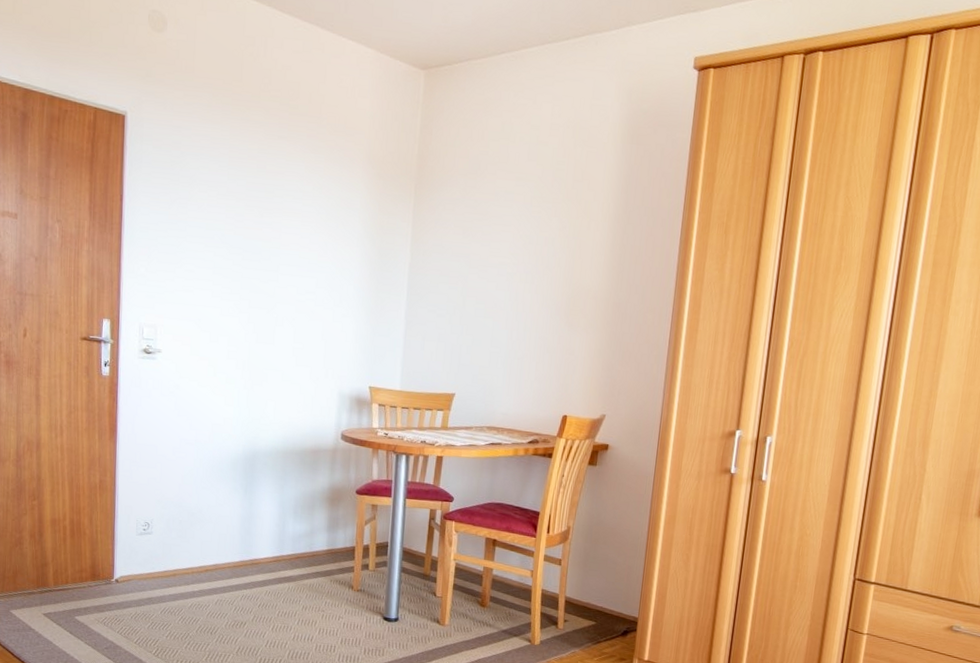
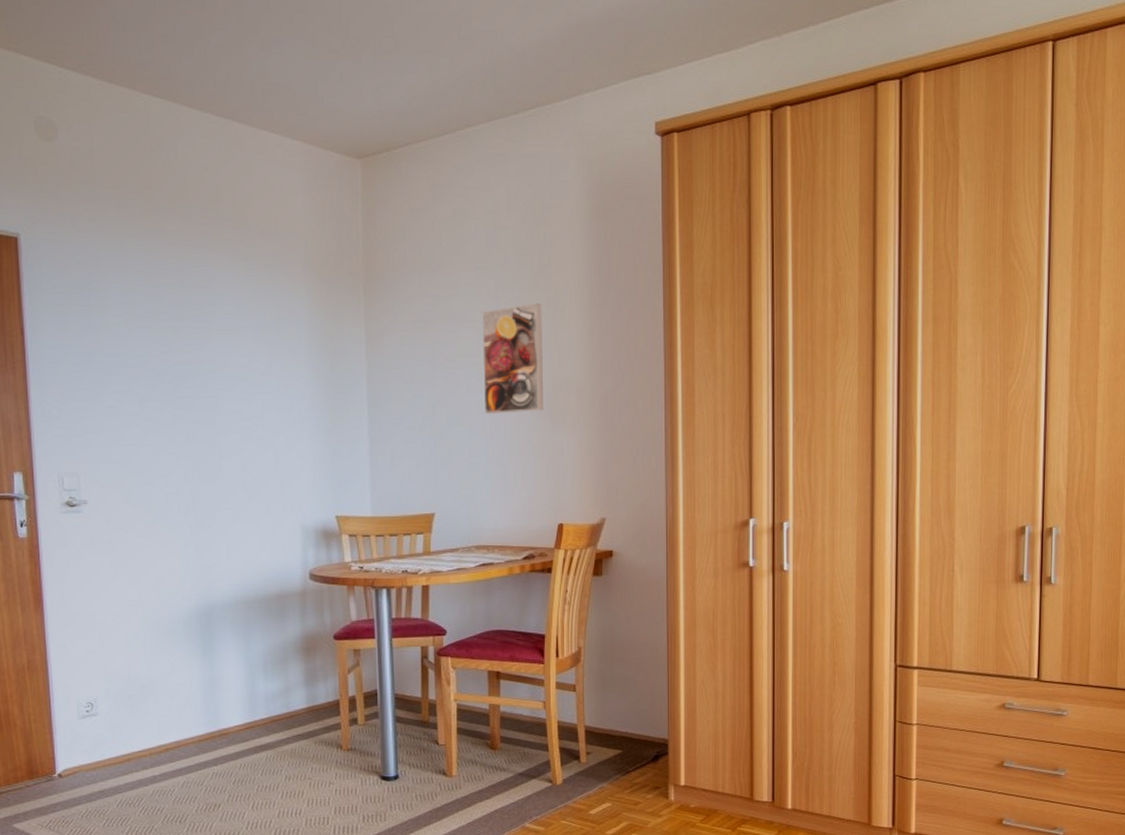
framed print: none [509,214,571,312] -> present [482,303,543,414]

